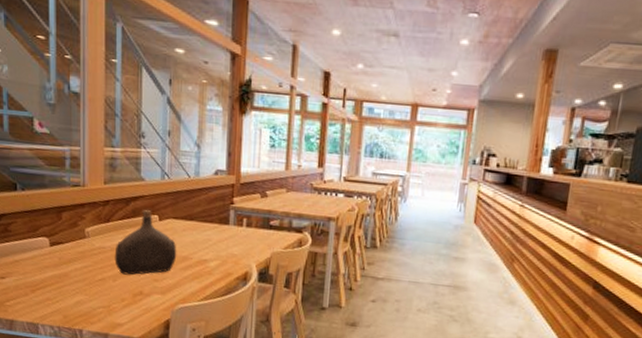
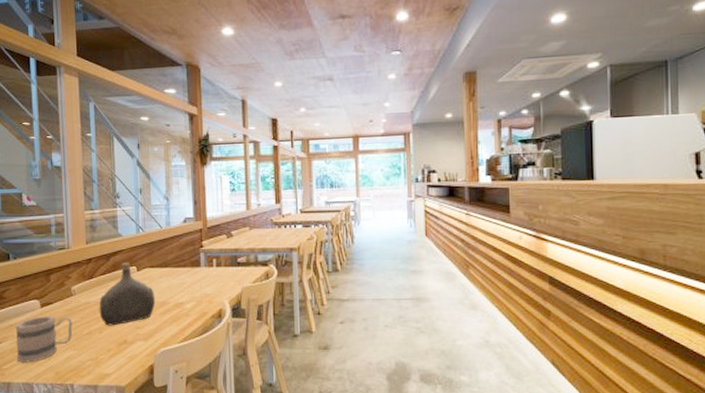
mug: none [21,255,84,303] -> present [15,316,73,364]

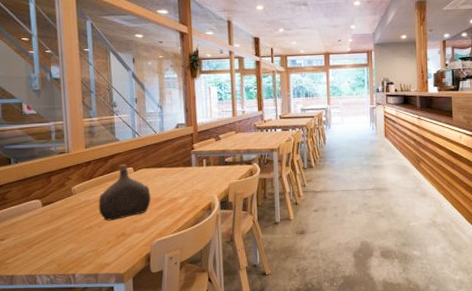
mug: present [15,316,73,364] -> none [17,214,74,258]

